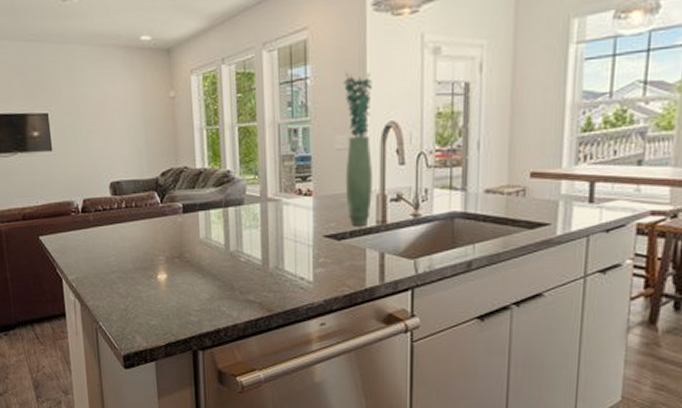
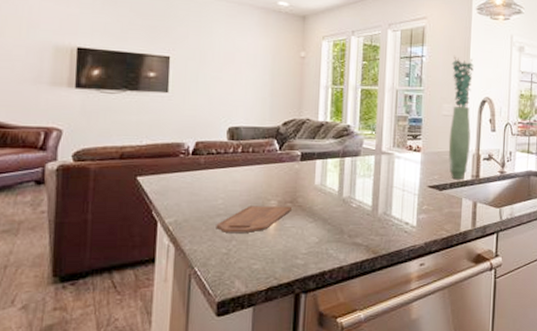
cutting board: none [112,262,180,289] -> present [216,206,291,233]

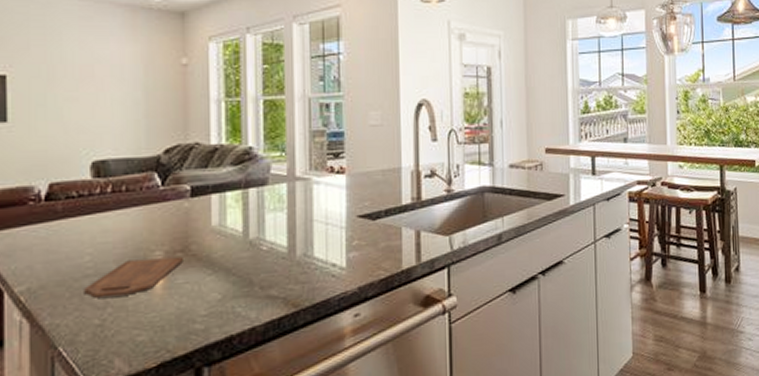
vase: present [448,56,474,179] -> none [376,51,407,204]

